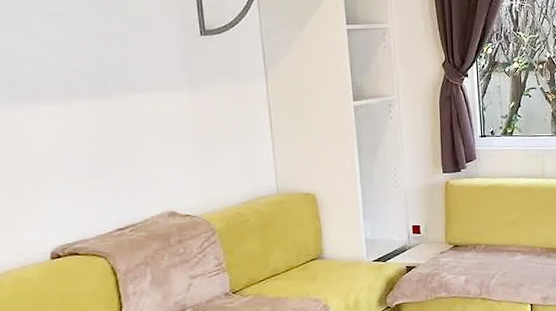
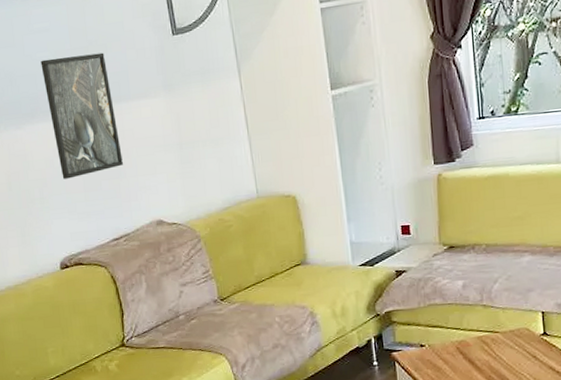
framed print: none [50,42,136,165] -> present [40,52,123,179]

